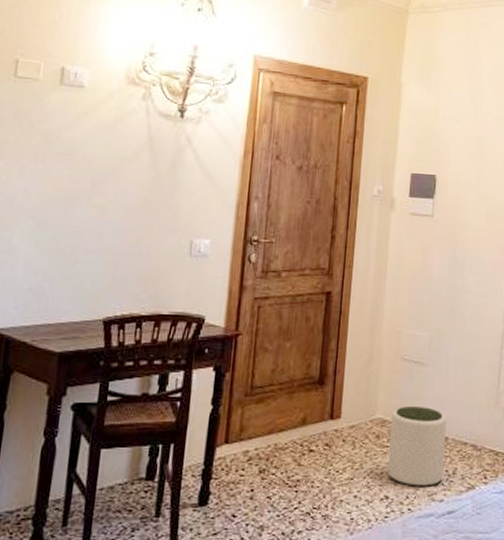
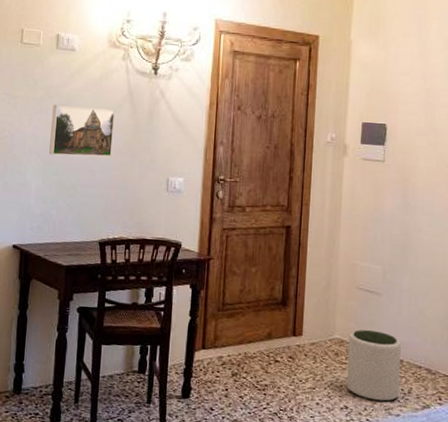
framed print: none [44,153,132,217] -> present [49,105,116,157]

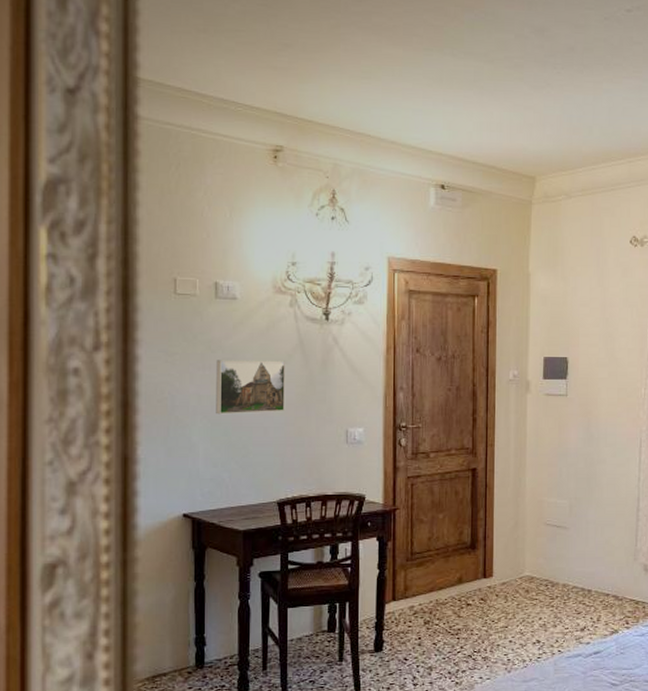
plant pot: present [346,330,401,402] -> none [538,565,589,632]

